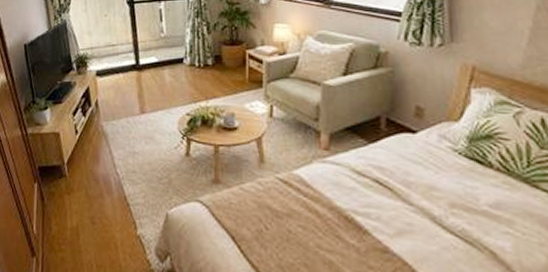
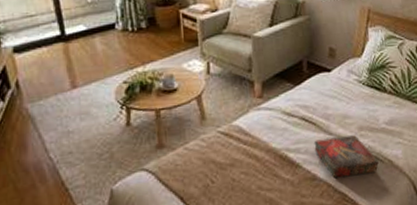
book: none [388,207,476,262] -> present [314,135,379,179]

